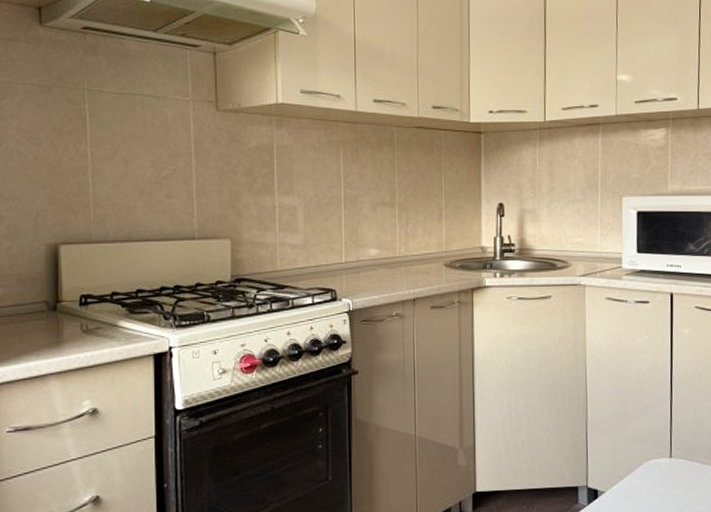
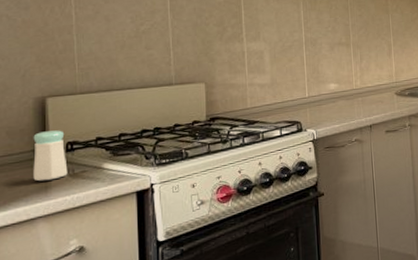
salt shaker: none [45,281,81,336] -> present [33,130,68,182]

